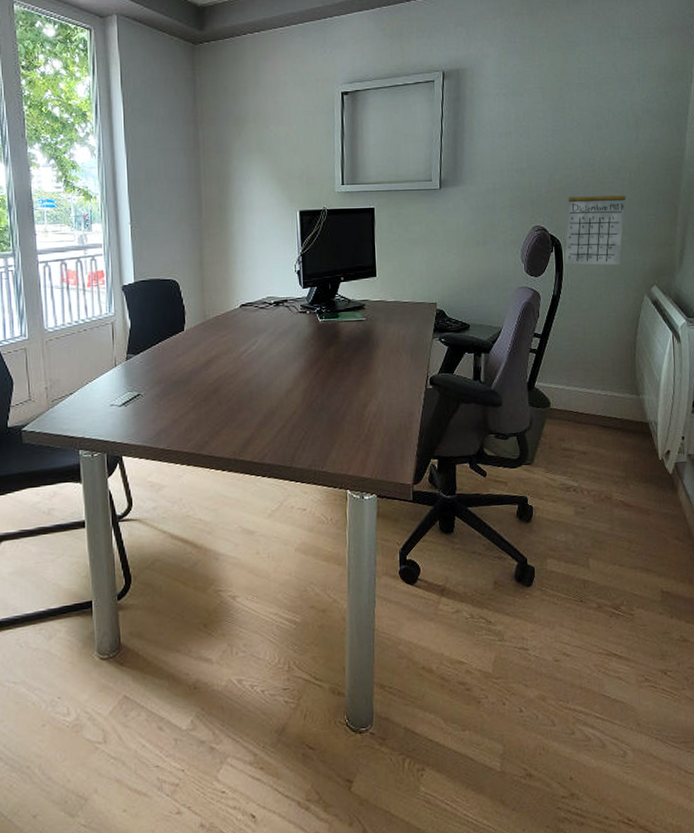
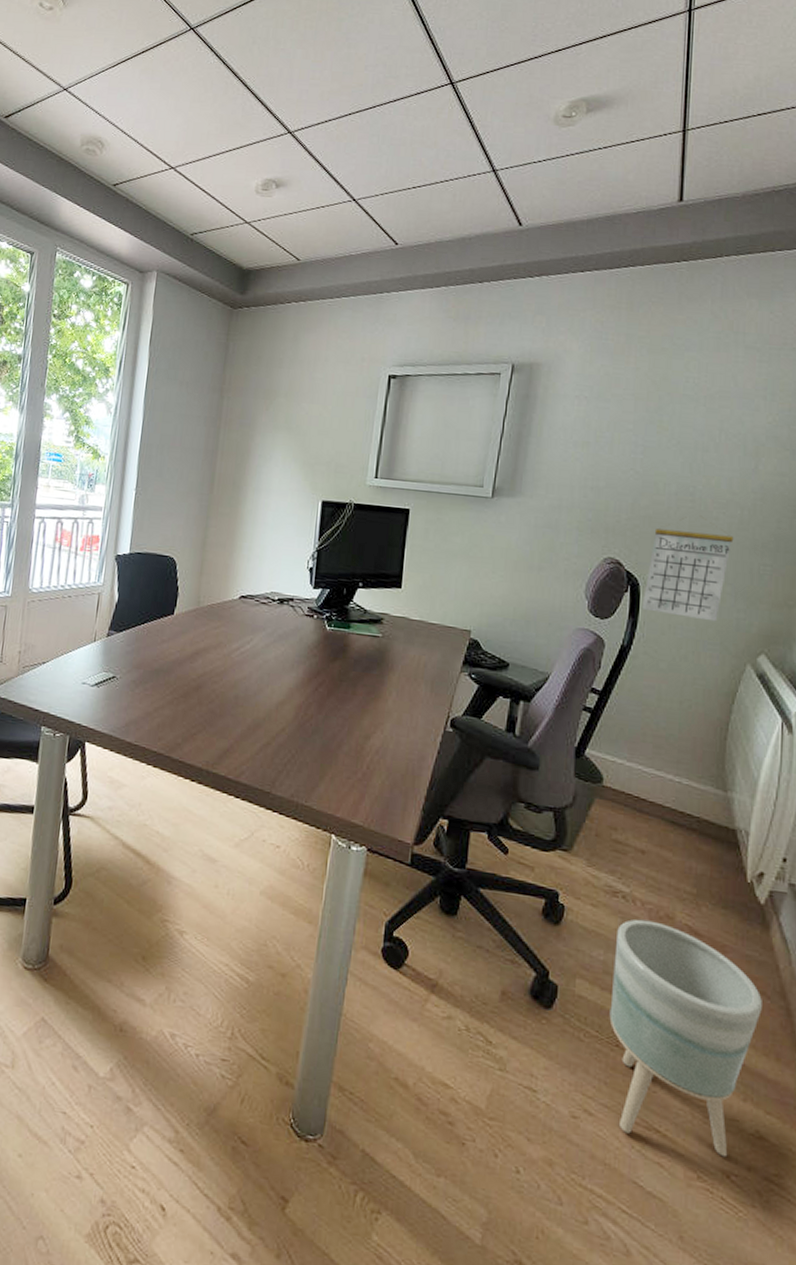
planter: none [572,503,677,662] -> present [609,919,762,1158]

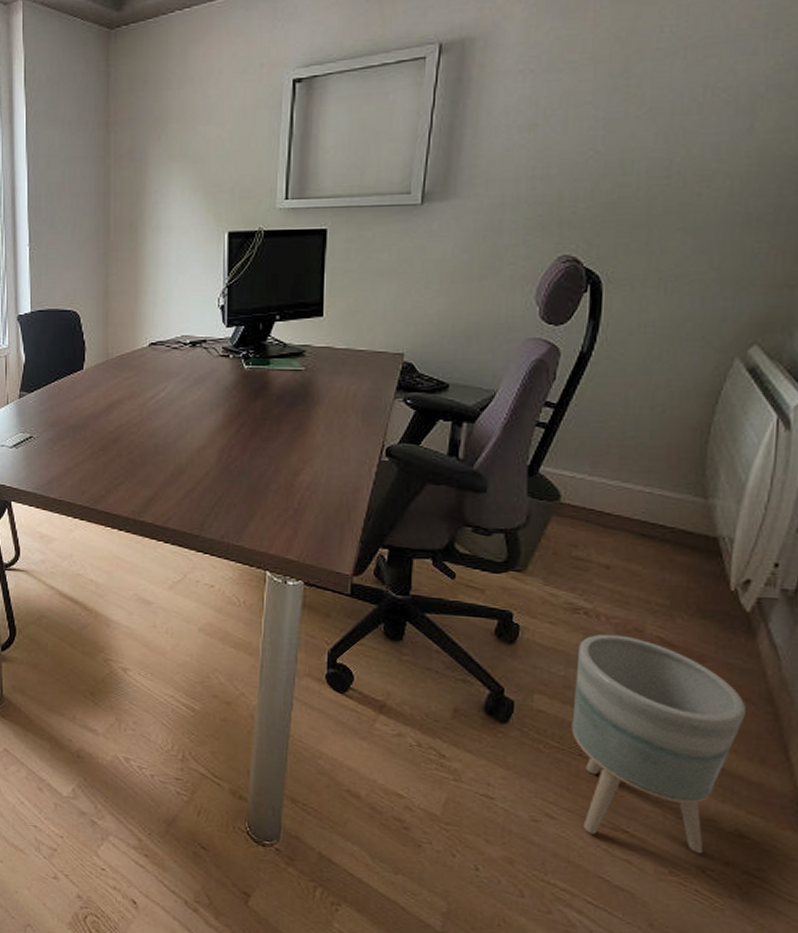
calendar: present [641,517,734,622] -> none [604,195,721,314]

